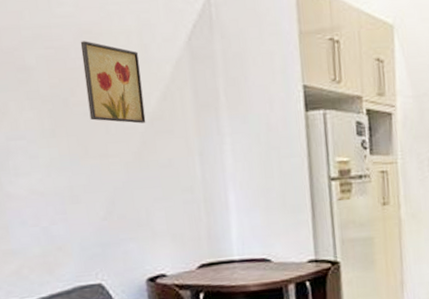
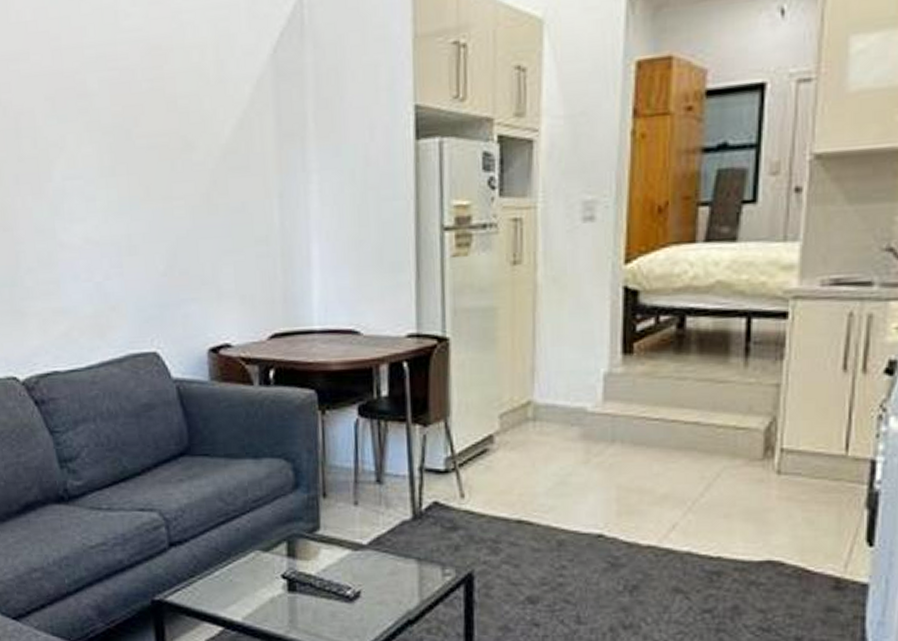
wall art: present [80,41,146,124] -> none [148,59,218,158]

